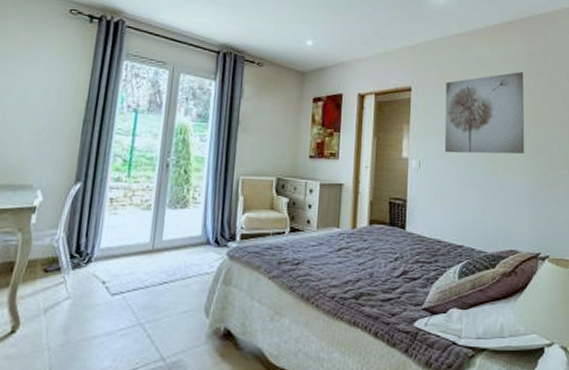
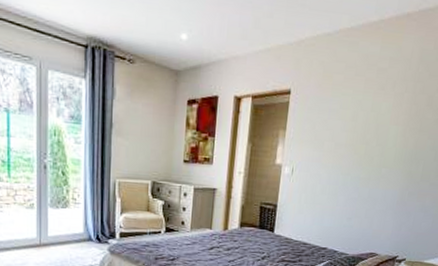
wall art: present [444,72,525,154] -> none [318,74,413,163]

